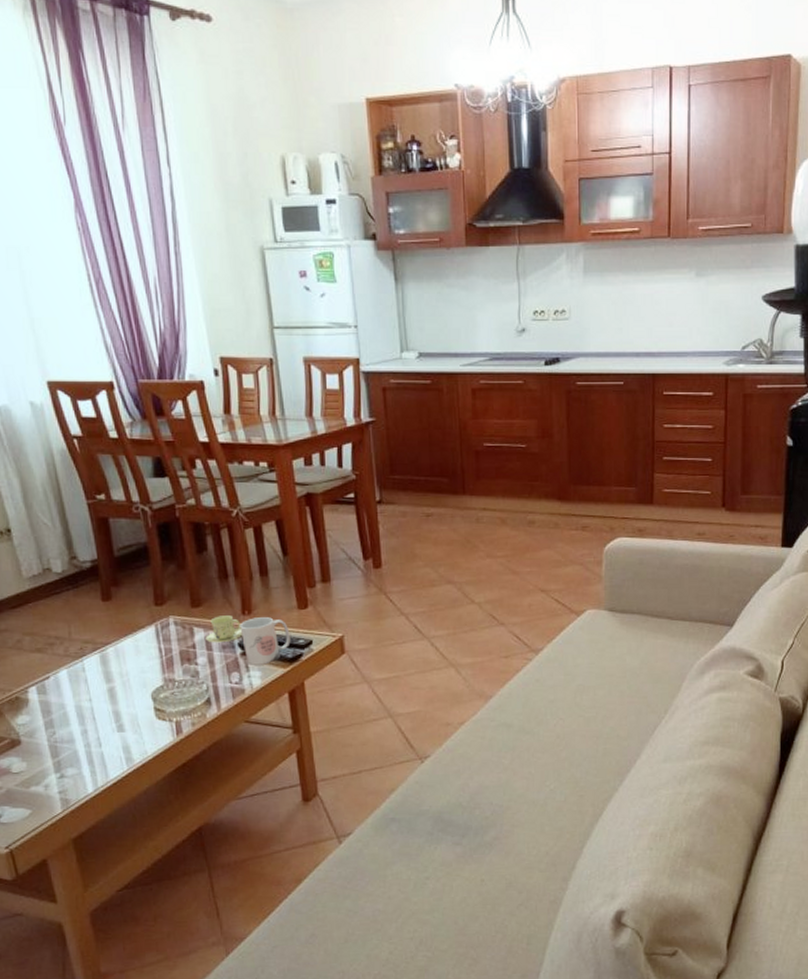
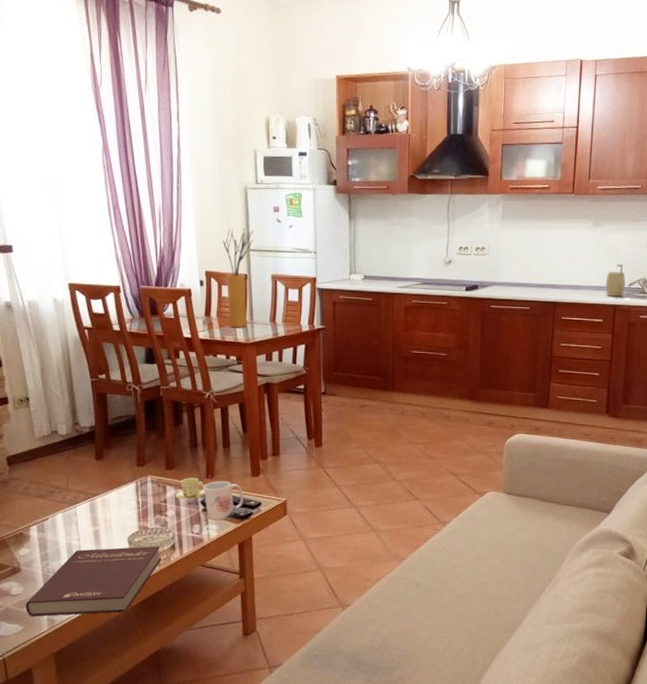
book: none [31,701,196,797] -> present [25,545,162,617]
vase: none [238,300,277,427] -> present [222,228,253,328]
soap dispenser: none [714,322,738,365] -> present [605,263,626,298]

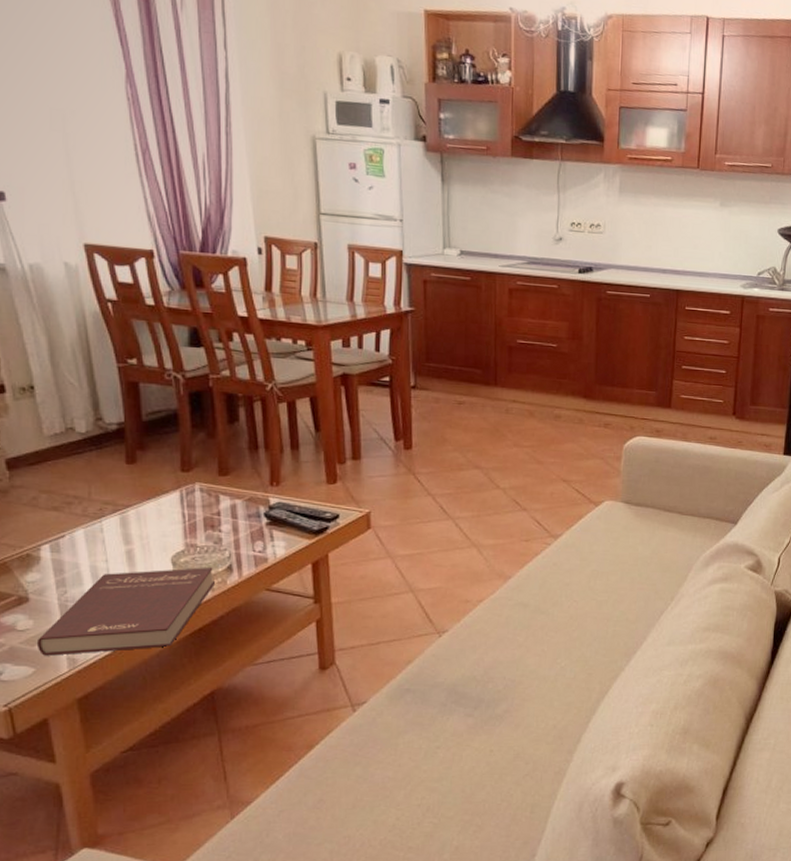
cup and saucer: present [175,478,206,500] -> none [231,485,270,512]
mug: present [203,481,244,520] -> none [267,489,317,535]
vase: present [222,228,253,328] -> none [285,186,324,308]
soap dispenser: present [605,263,626,298] -> none [733,250,755,288]

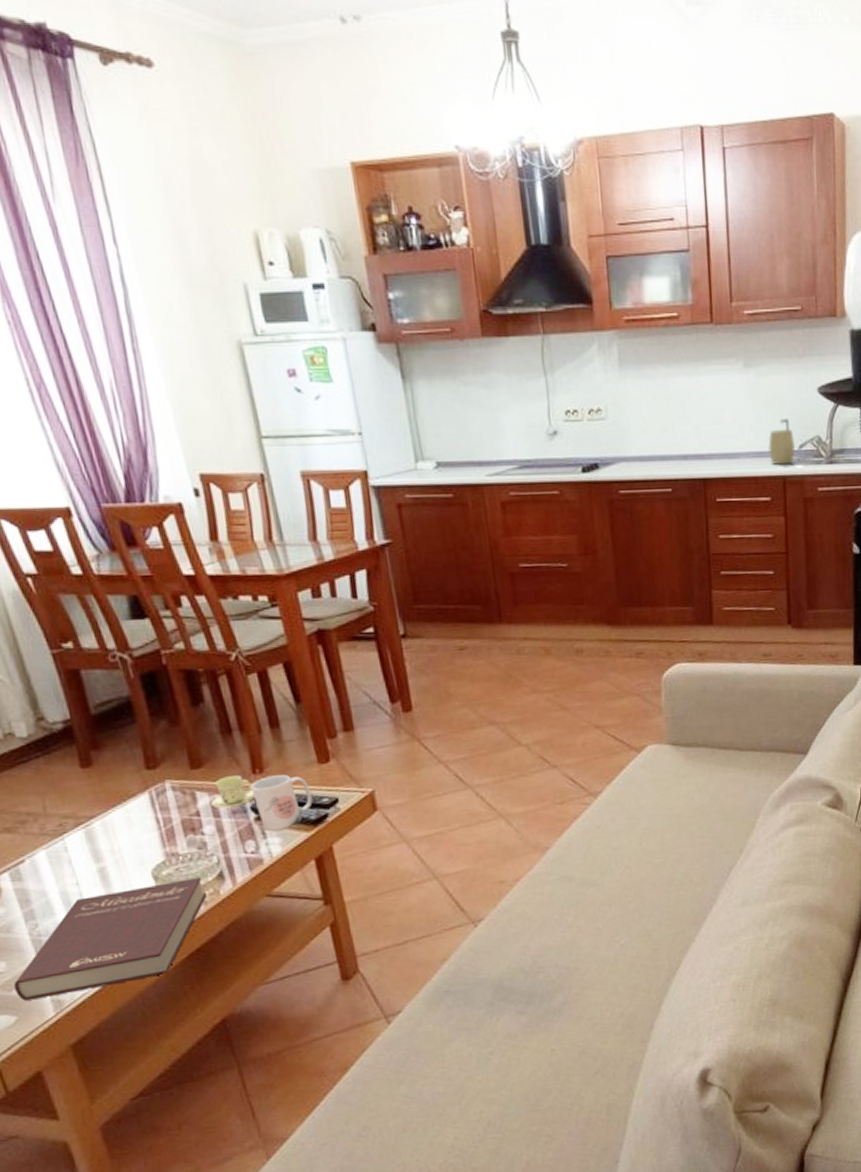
cup and saucer: none [231,485,270,512] -> present [211,775,256,809]
mug: none [267,489,317,535] -> present [250,775,313,831]
soap dispenser: none [733,250,755,288] -> present [768,418,795,466]

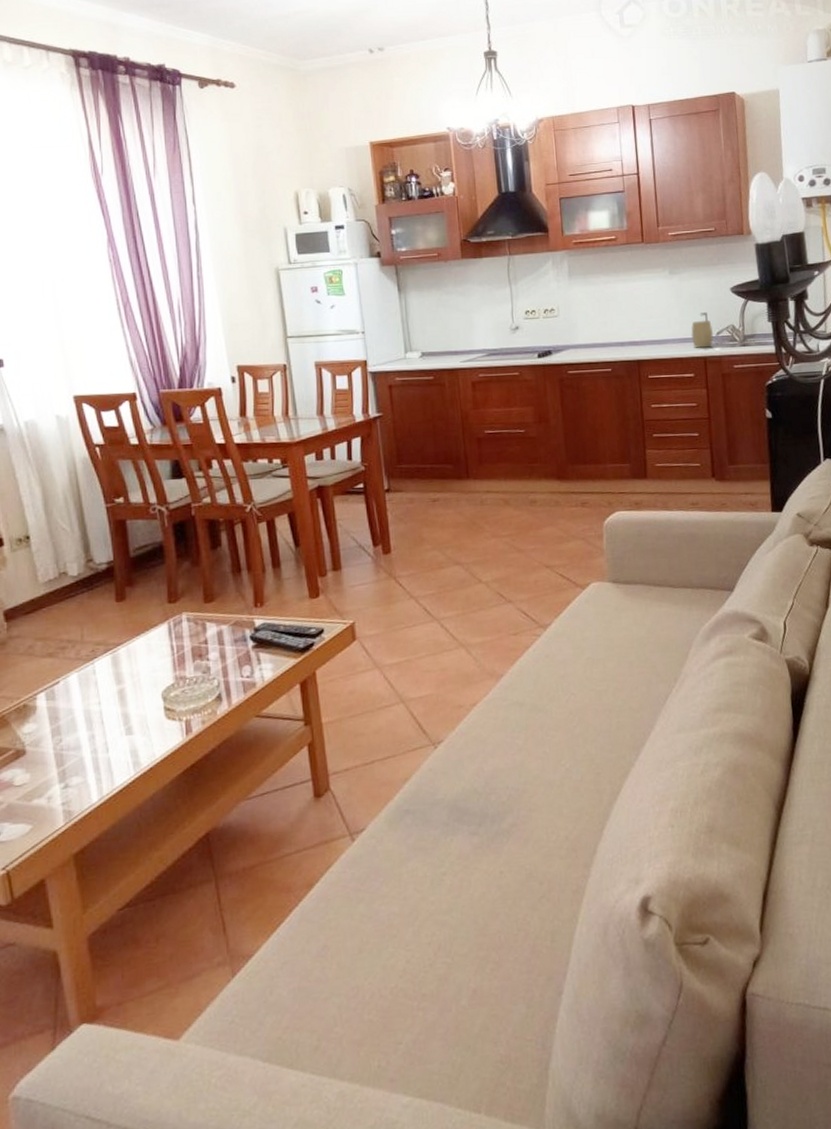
book: present [13,876,208,1001] -> none [33,698,206,811]
cup and saucer: present [211,775,256,809] -> none [218,608,255,638]
mug: present [250,775,313,831] -> none [252,608,302,658]

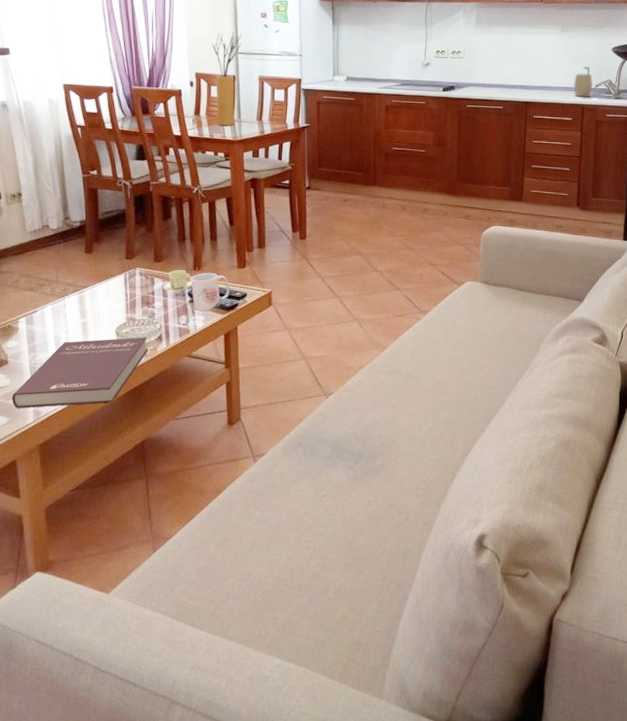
book: none [33,698,206,811] -> present [11,336,149,408]
cup and saucer: none [218,608,255,638] -> present [163,270,193,292]
mug: none [252,608,302,658] -> present [190,273,230,311]
vase: none [254,313,290,427] -> present [212,32,242,127]

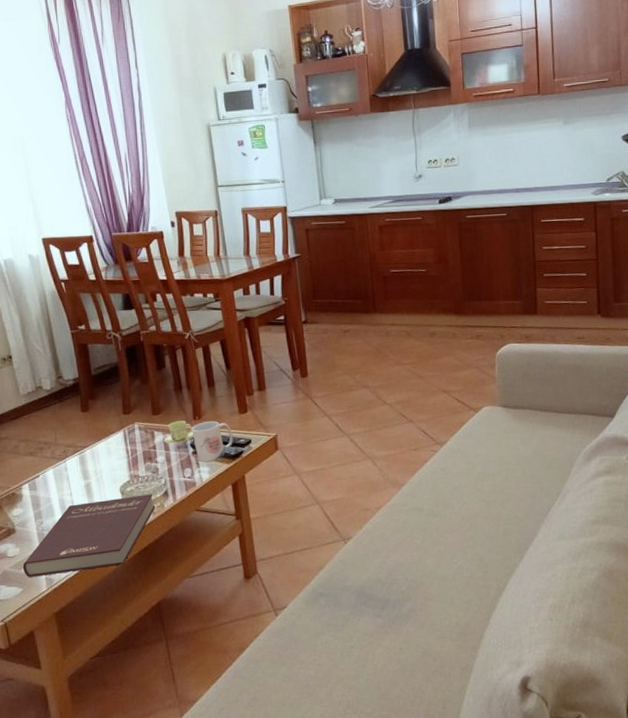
vase: present [212,32,242,127] -> none [190,165,221,266]
soap dispenser: present [574,66,592,98] -> none [582,159,604,195]

